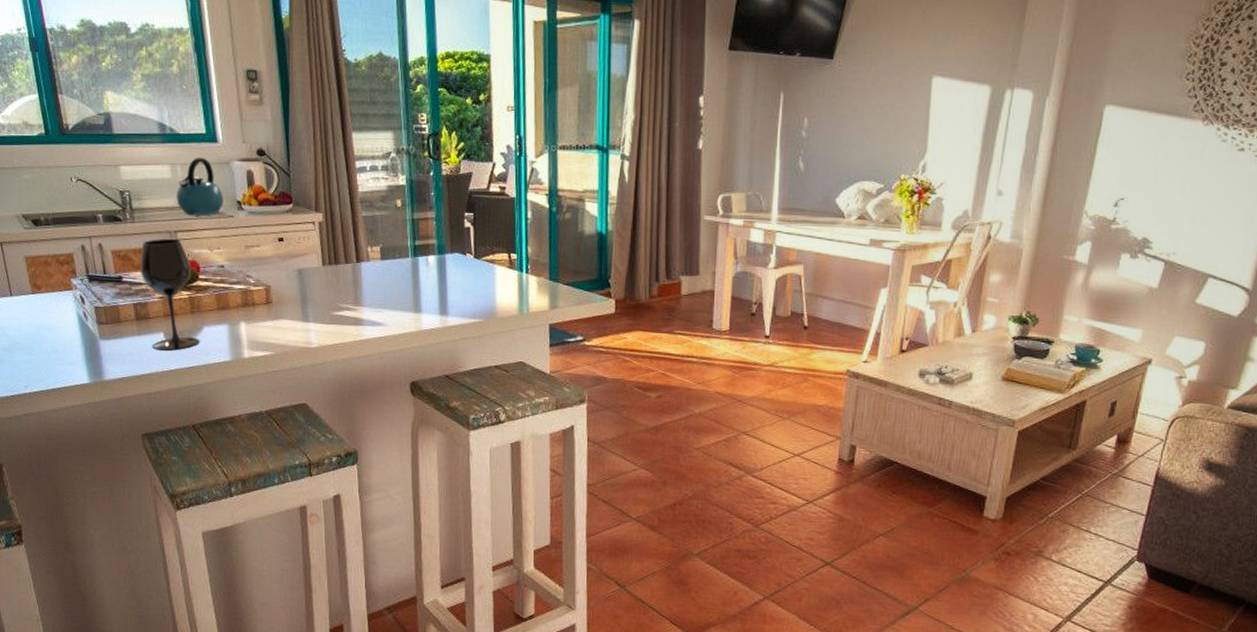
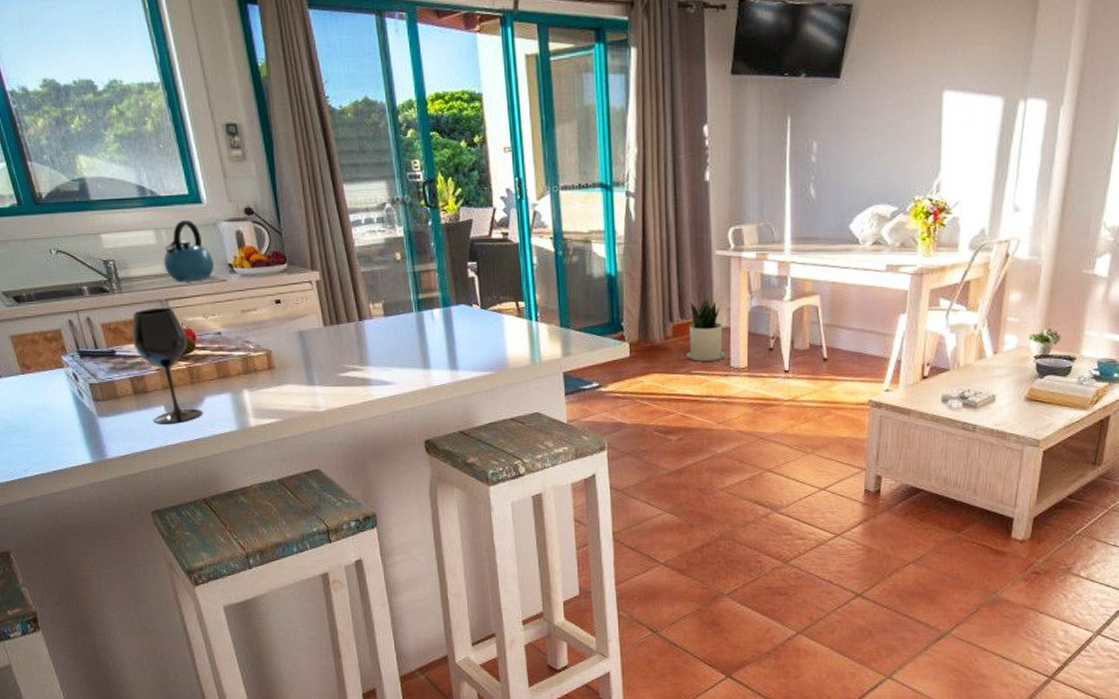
planter: none [670,262,709,323] -> present [686,299,726,362]

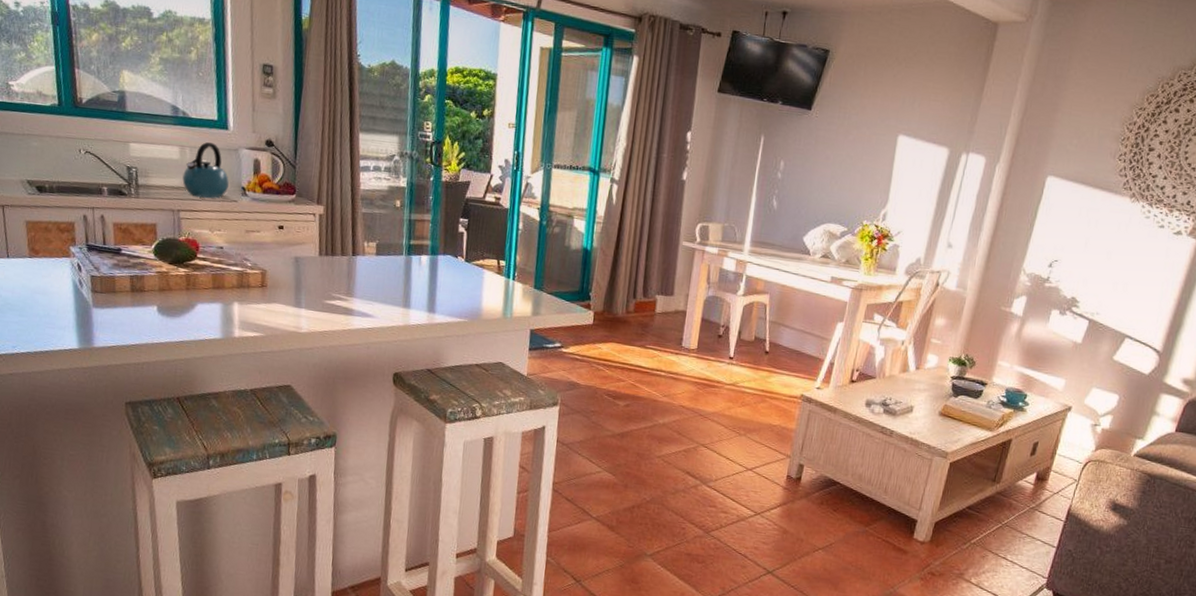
wineglass: present [132,307,203,424] -> none [139,216,192,324]
planter: present [686,299,726,362] -> none [644,283,681,340]

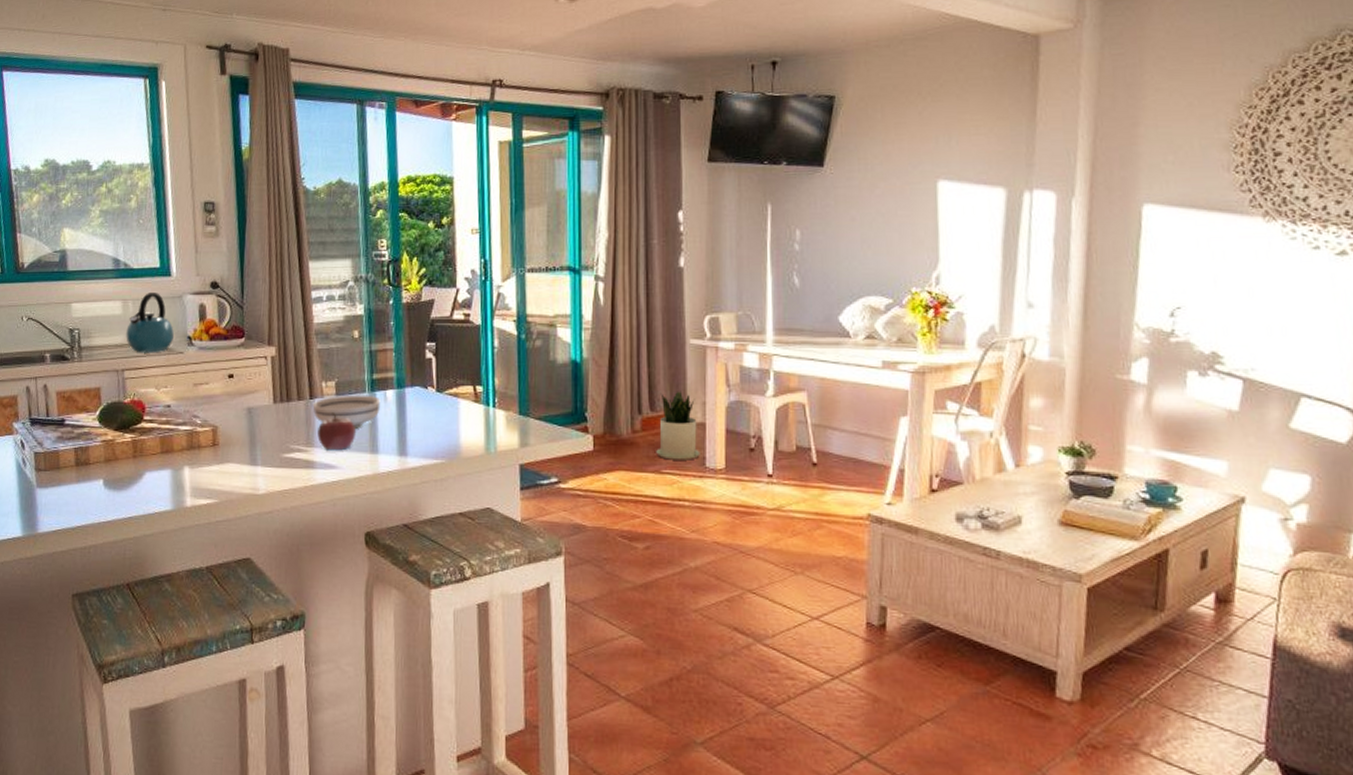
bowl: none [354,254,416,285] -> present [312,394,381,428]
fruit: none [357,269,392,303] -> present [317,413,357,451]
planter: none [644,283,681,340] -> present [656,391,700,460]

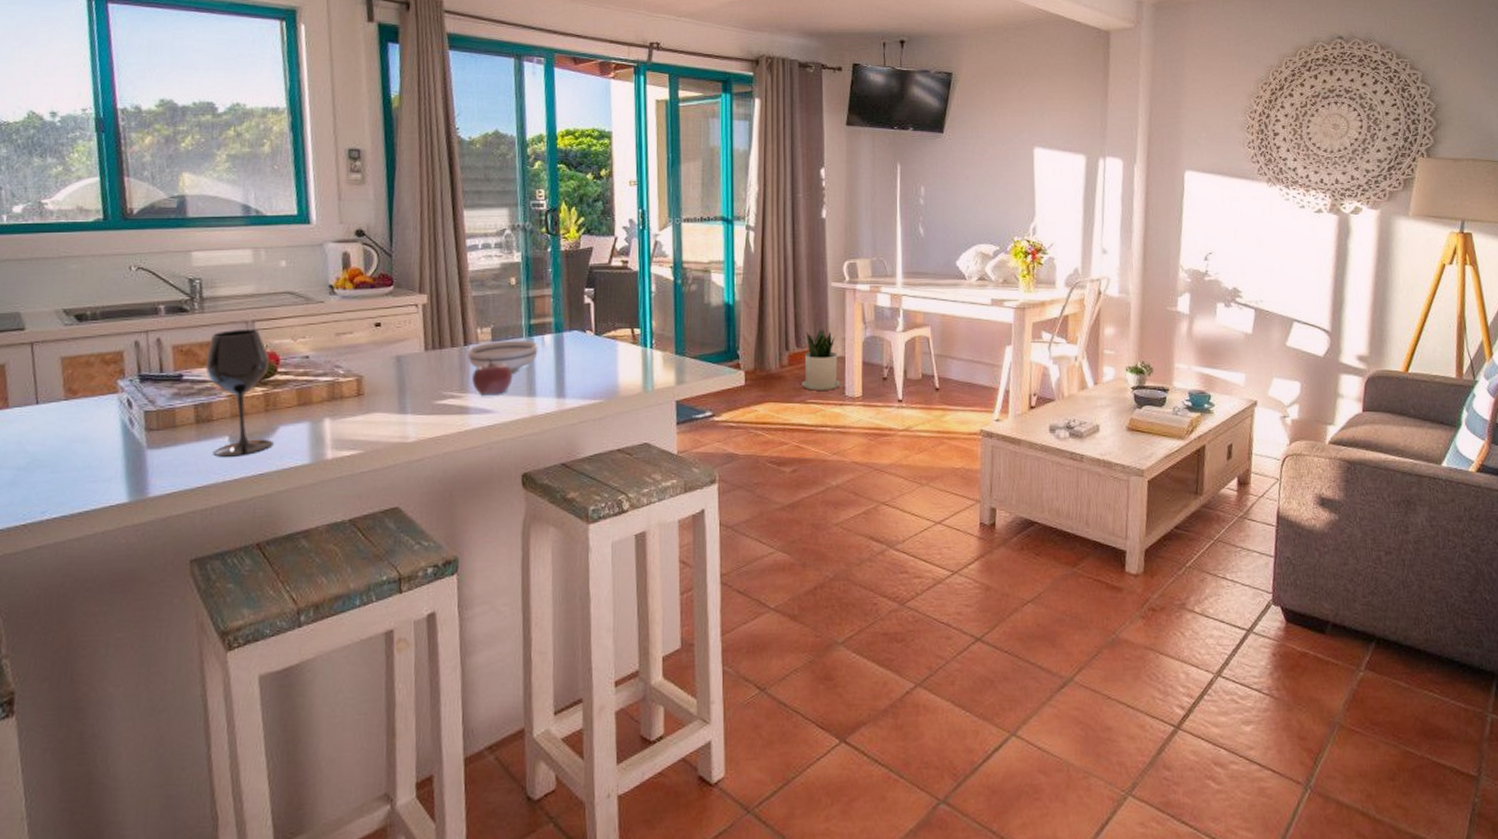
wineglass: none [83,377,141,499] -> present [205,328,274,457]
kettle: present [126,293,174,352] -> none [257,241,313,302]

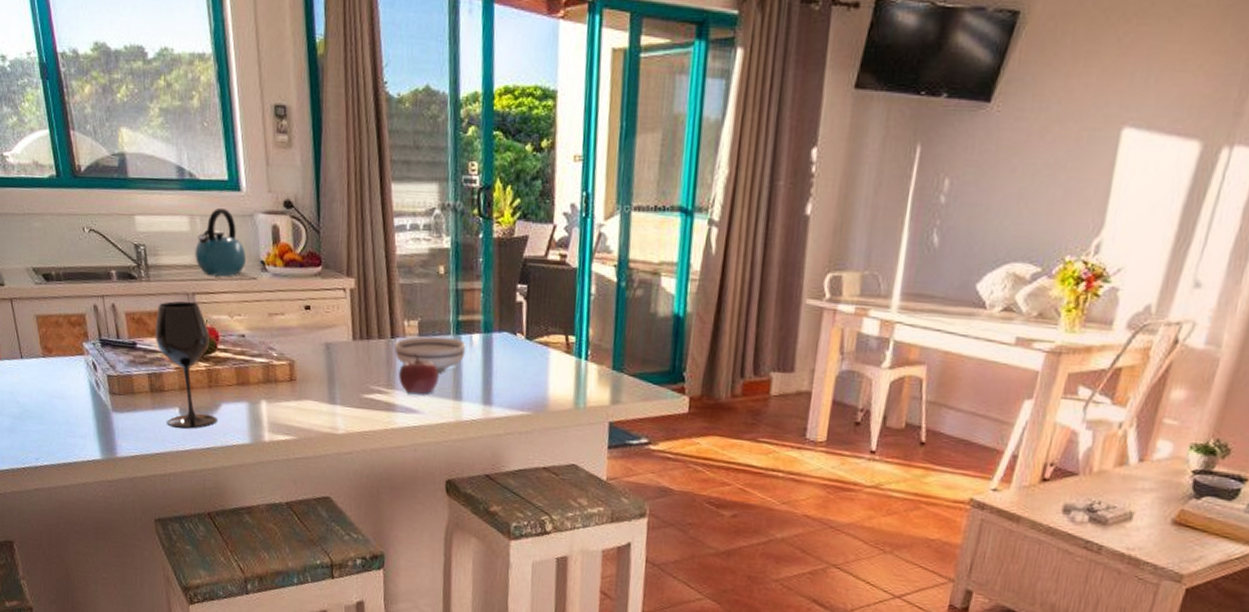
kettle: none [257,241,313,302] -> present [195,208,246,276]
planter: present [802,329,841,391] -> none [755,355,804,431]

